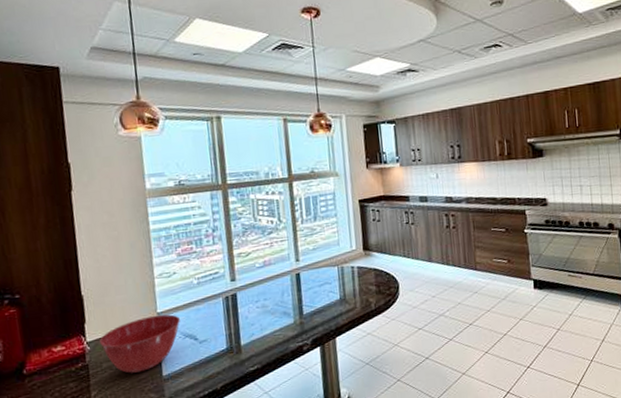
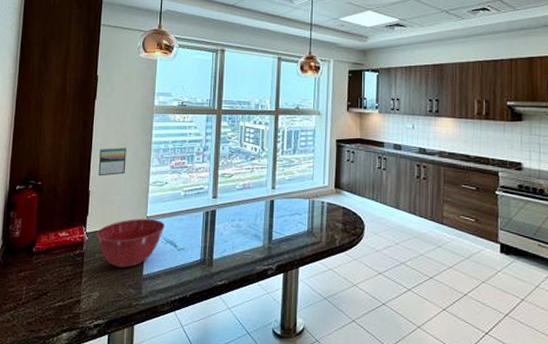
calendar: none [87,241,123,278] -> present [98,147,127,176]

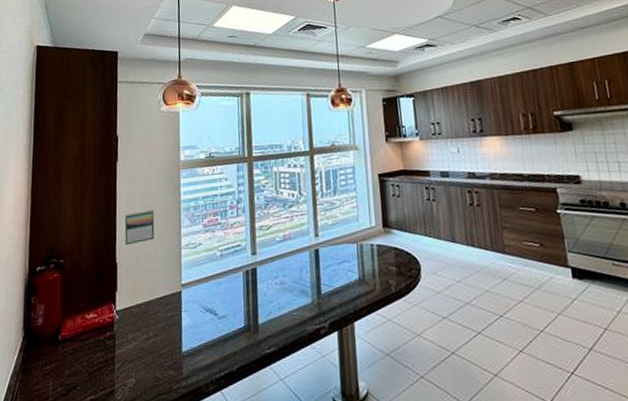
mixing bowl: present [97,218,165,268] -> none [128,286,202,347]

